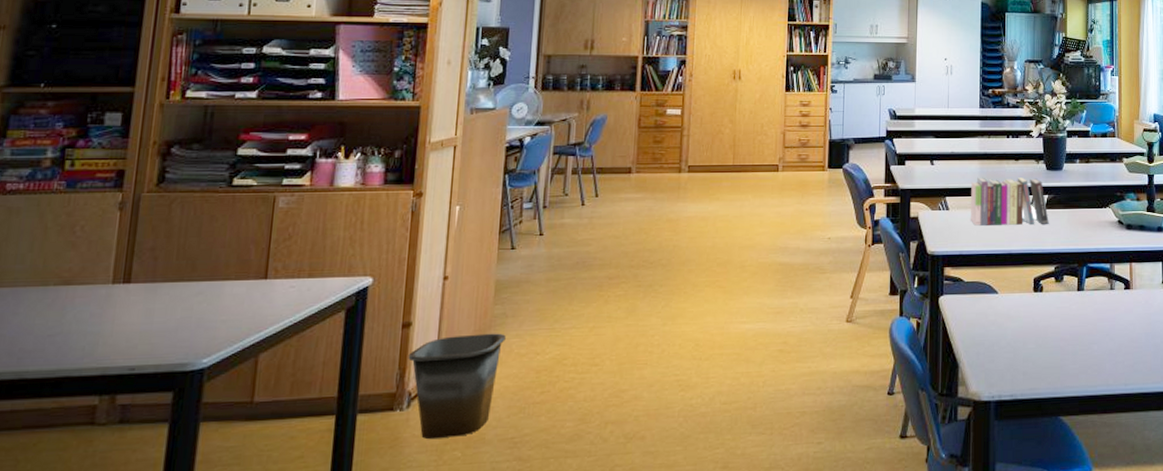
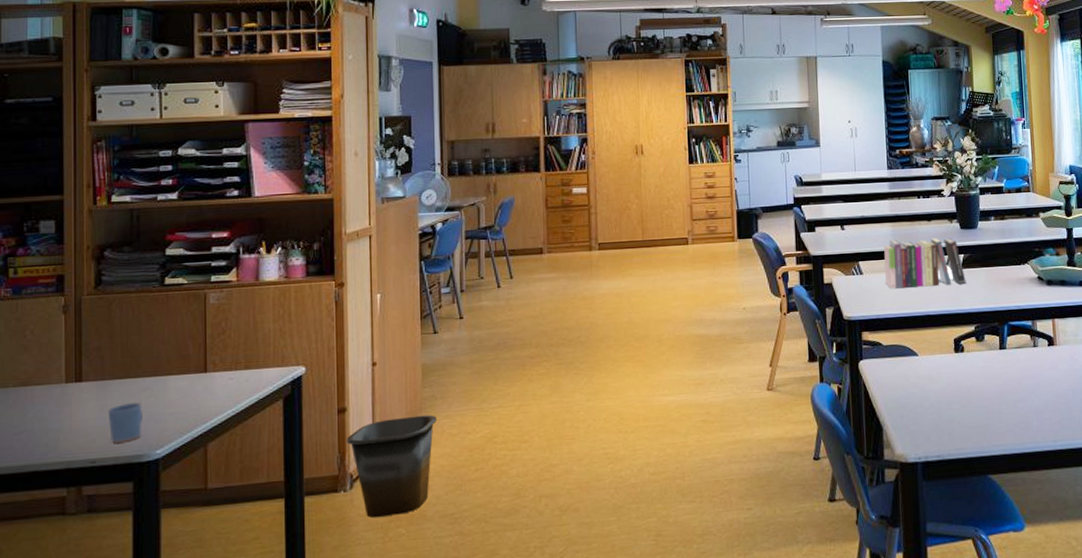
mug: none [154,307,193,350] -> present [107,402,143,443]

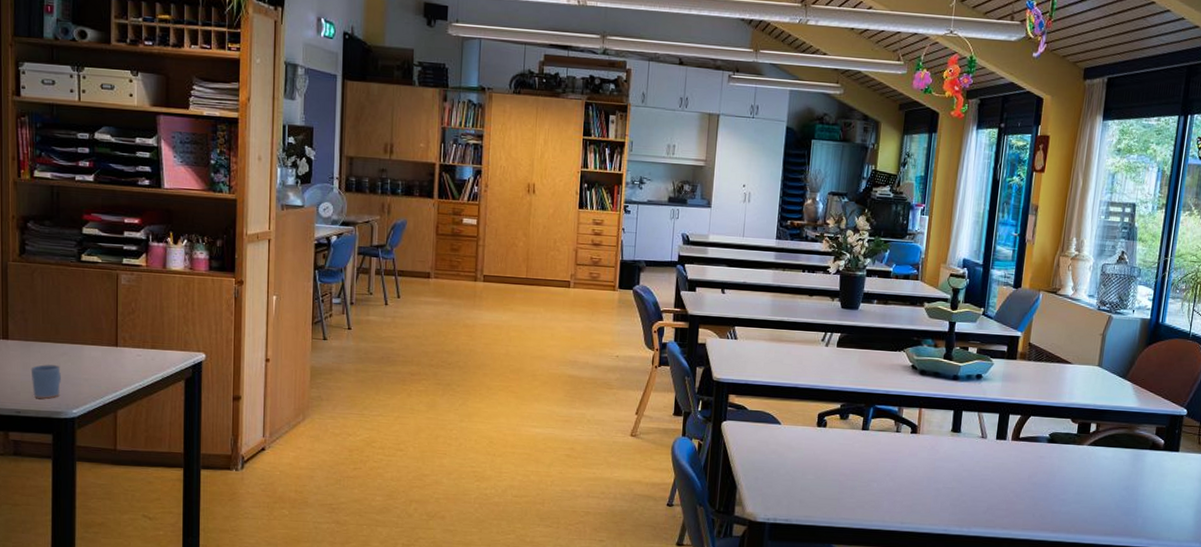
waste bin: present [346,414,437,517] -> none [240,412,322,498]
books: present [884,238,966,289] -> none [759,309,839,363]

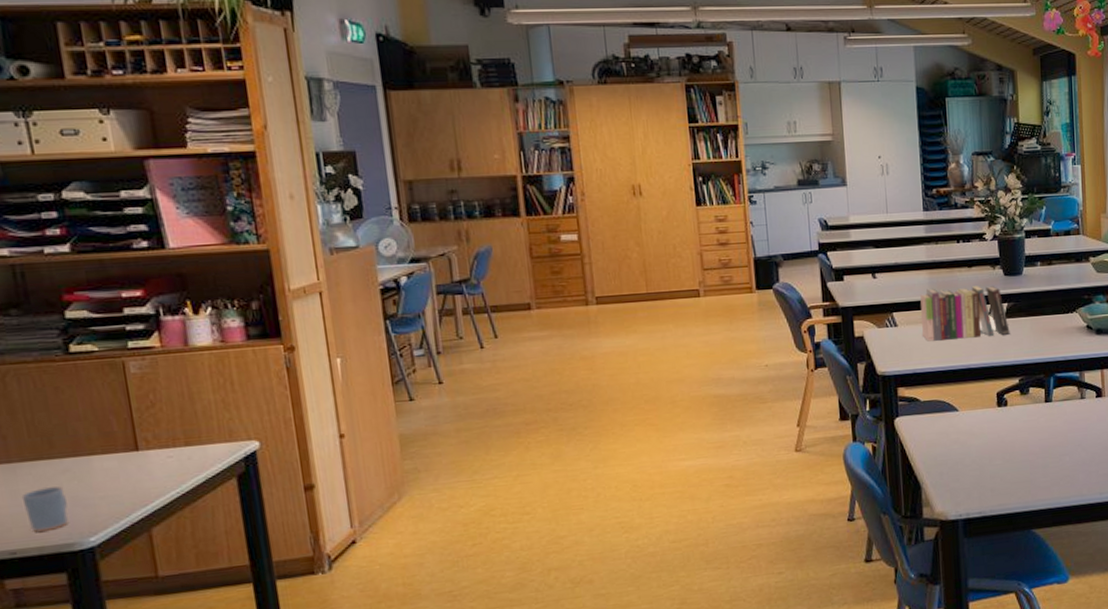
books: none [759,309,839,363] -> present [920,286,1010,341]

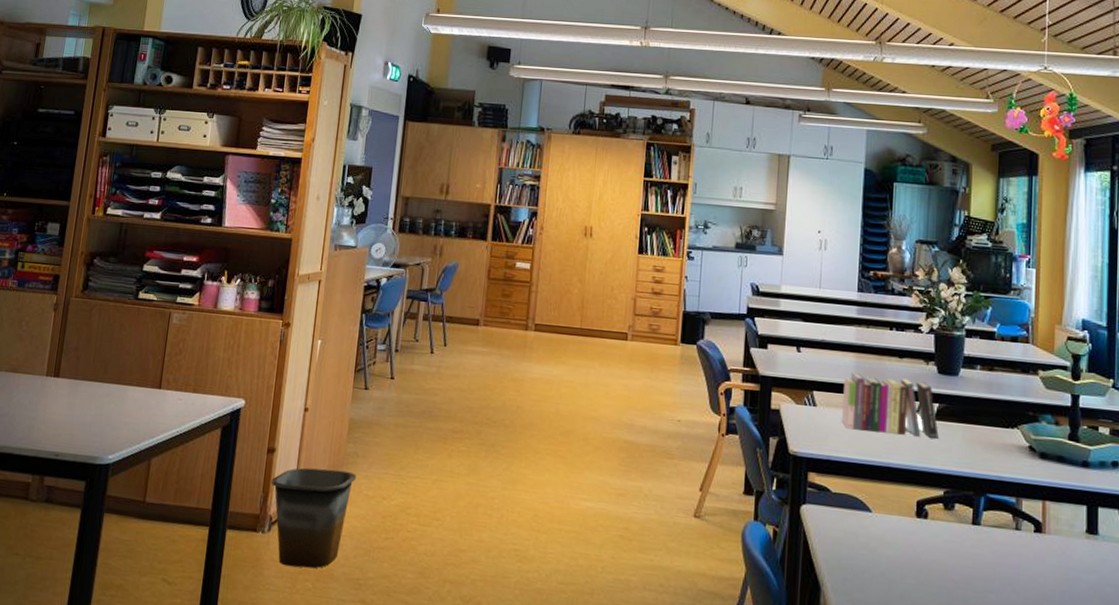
mug: present [21,486,68,532] -> none [73,404,104,442]
waste bin: none [318,488,423,599] -> present [271,467,356,569]

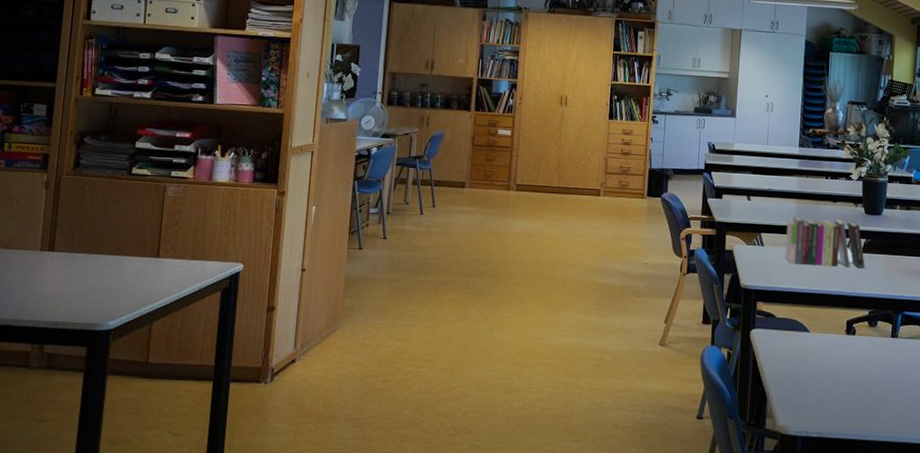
waste bin: present [271,467,356,569] -> none [272,322,353,412]

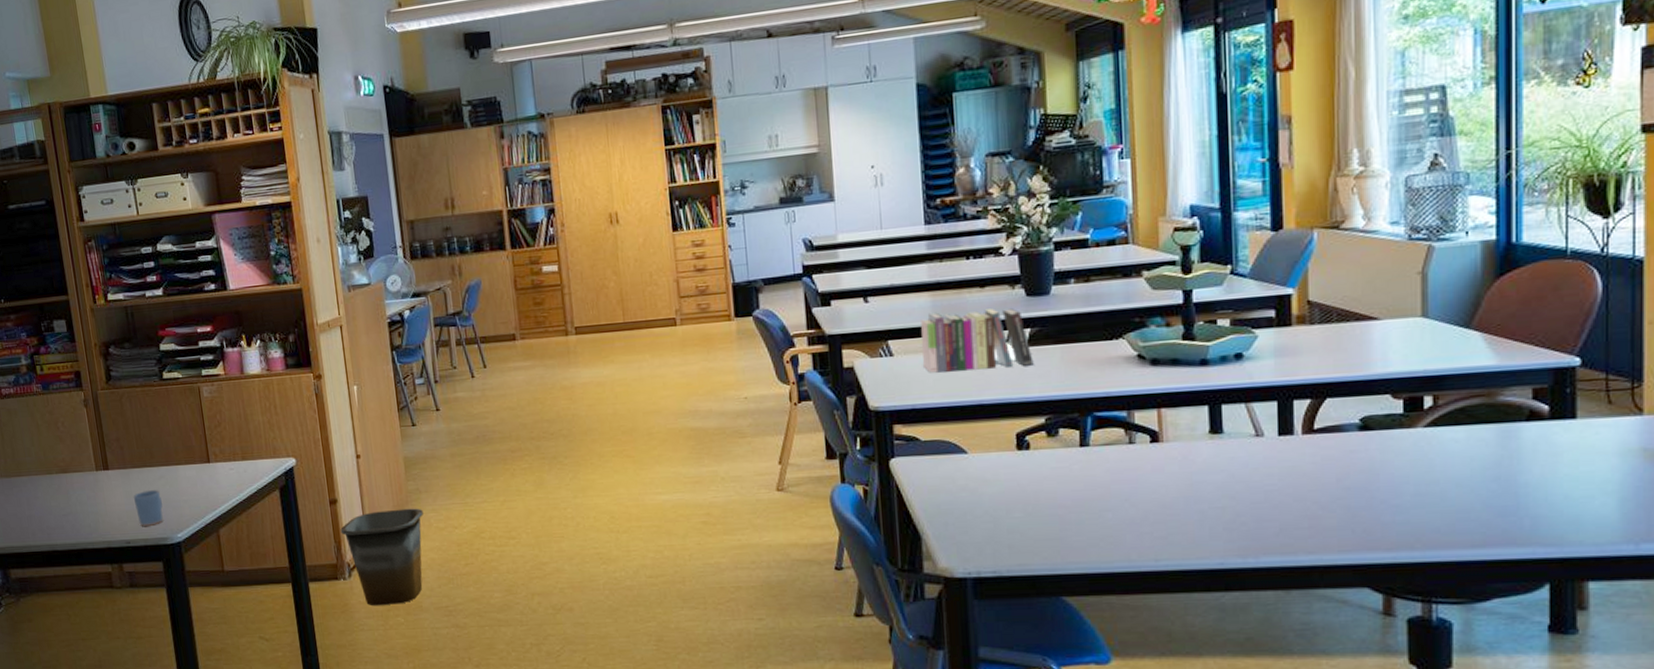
mug: none [72,275,102,311] -> present [133,489,163,526]
waste bin: none [272,322,353,412] -> present [340,508,423,605]

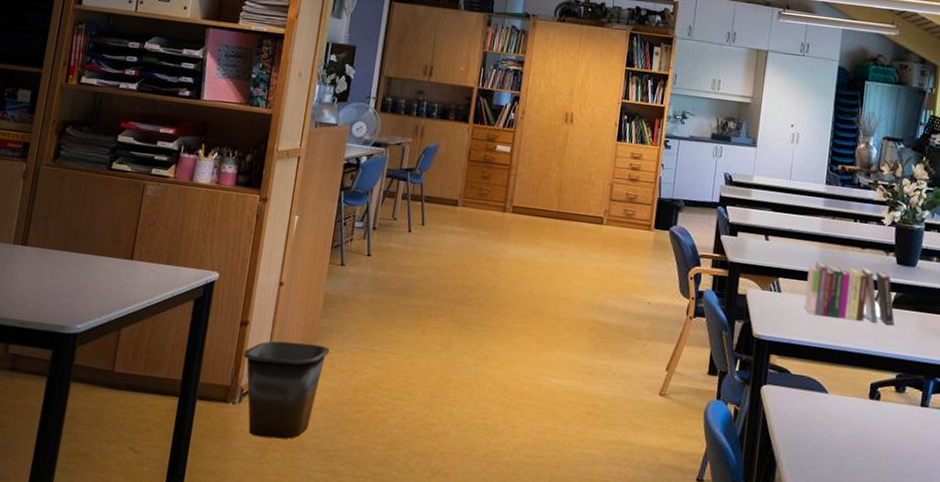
mug: present [133,489,163,526] -> none [41,273,73,311]

